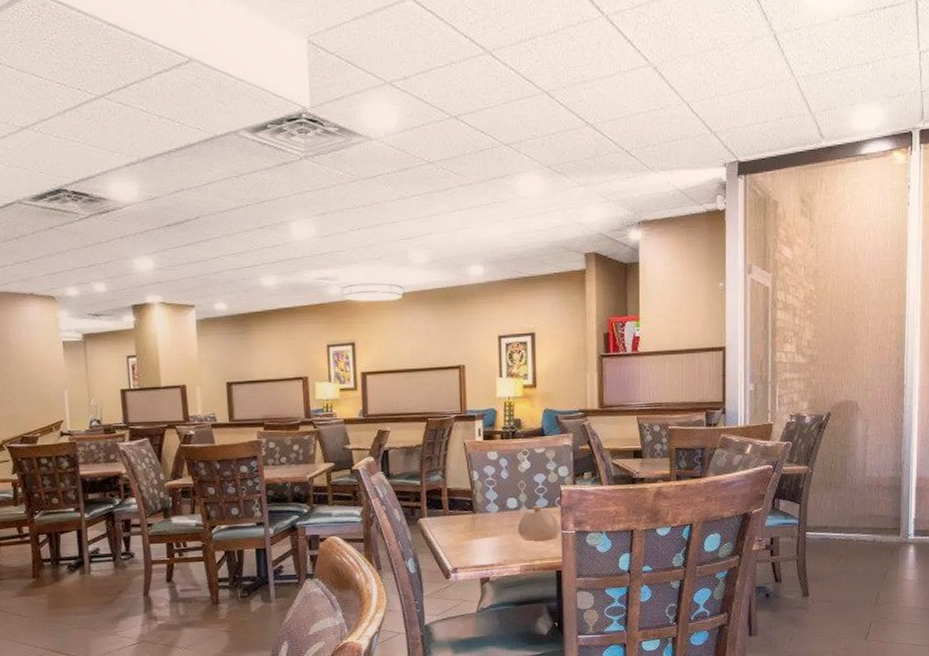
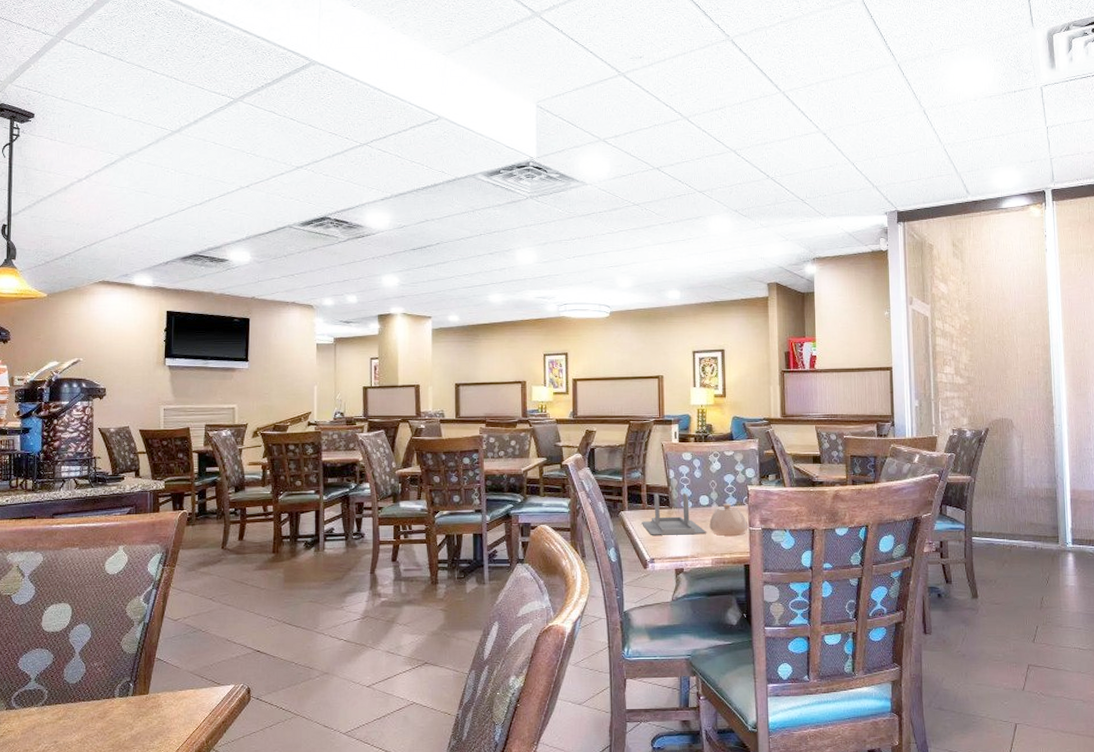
napkin holder: none [443,496,514,543] -> present [642,493,706,535]

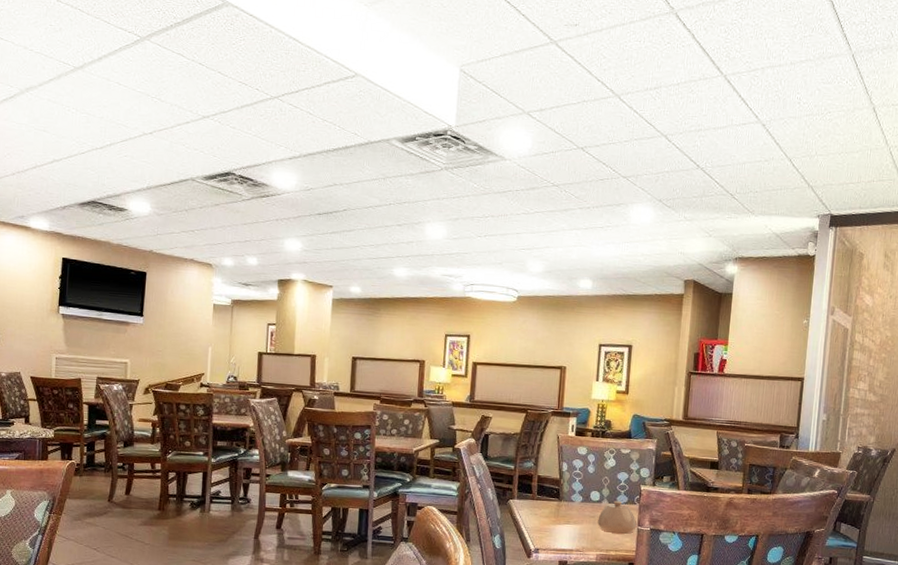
napkin holder: present [642,493,706,535] -> none [529,485,594,529]

